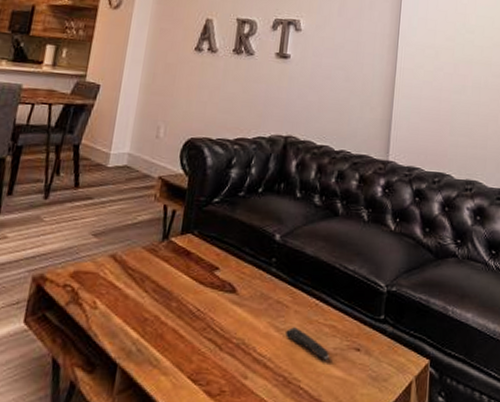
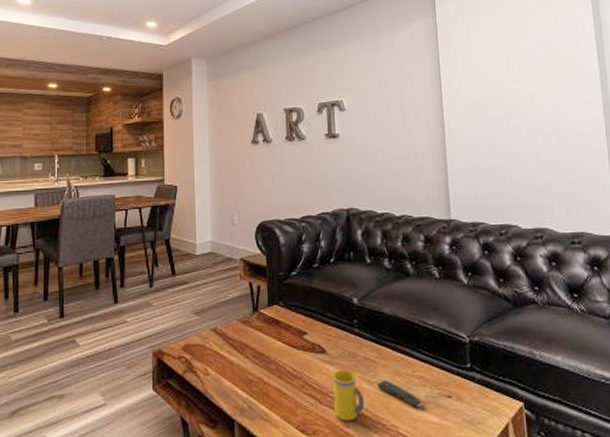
mug: none [234,313,270,372] -> present [333,370,365,421]

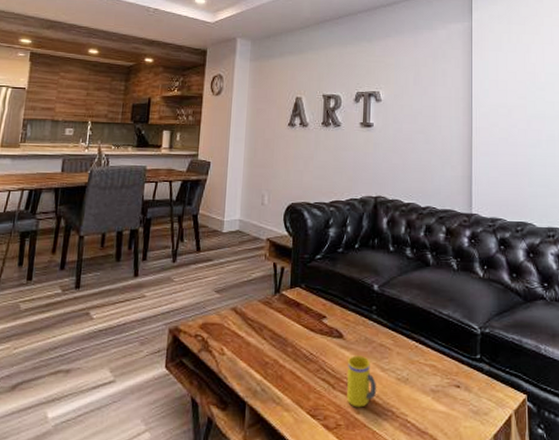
remote control: present [377,380,423,408] -> none [390,367,433,397]

